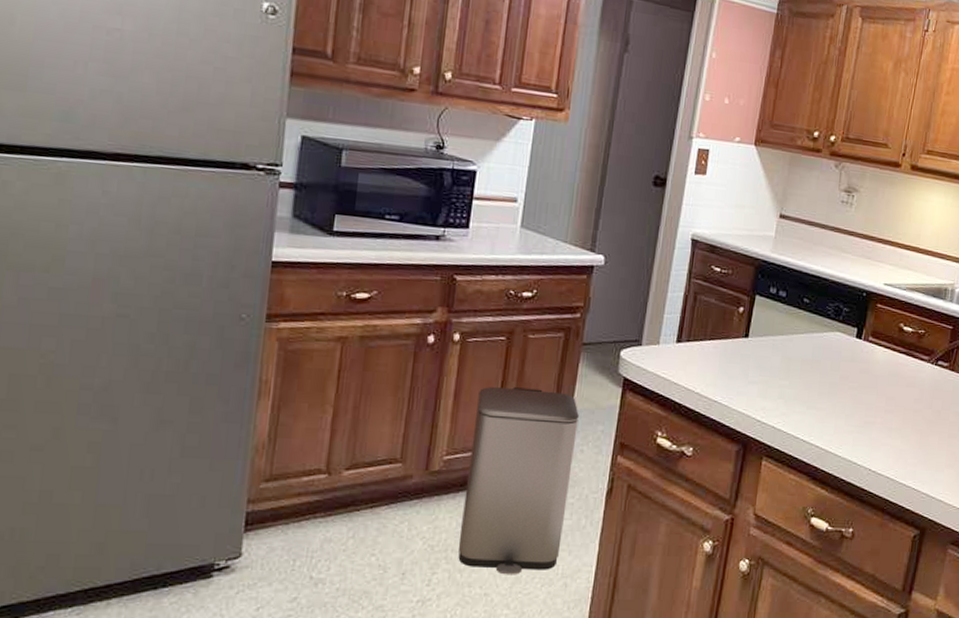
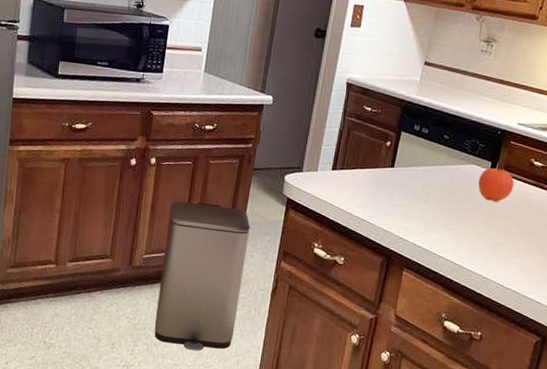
fruit: none [843,335,883,374] -> present [478,168,515,202]

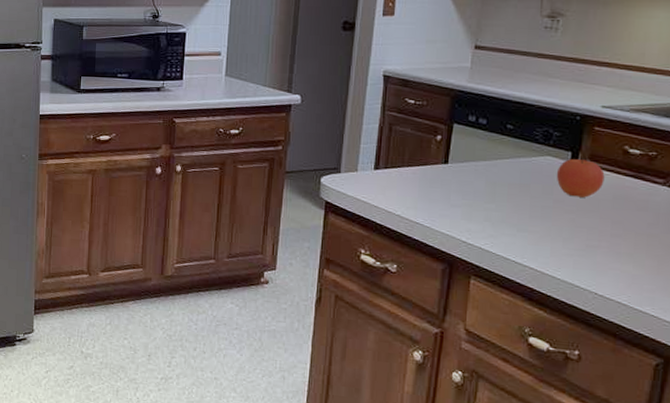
pedal bin: present [154,201,250,351] -> none [191,209,286,365]

